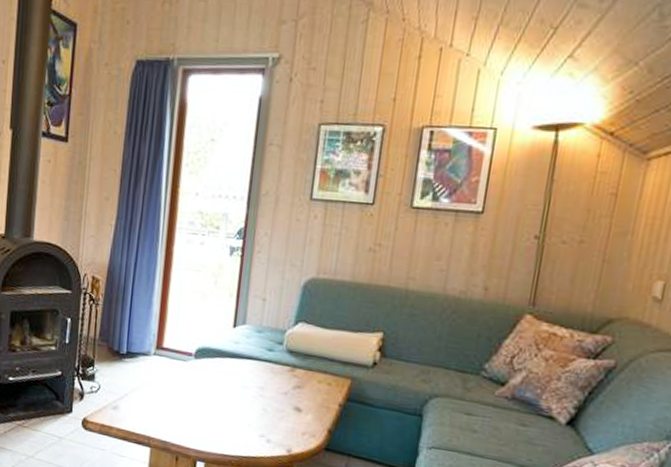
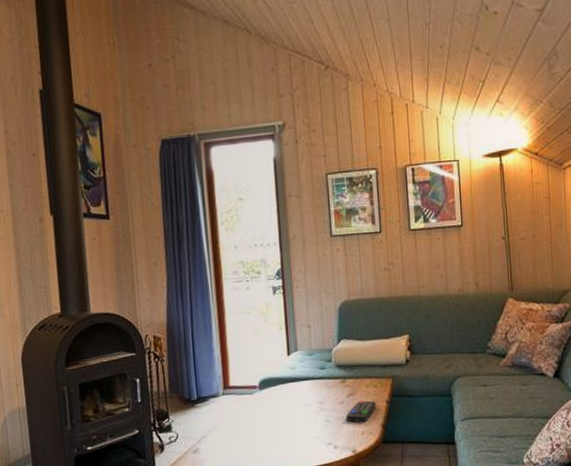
remote control: none [286,396,327,423] -> present [345,400,377,423]

